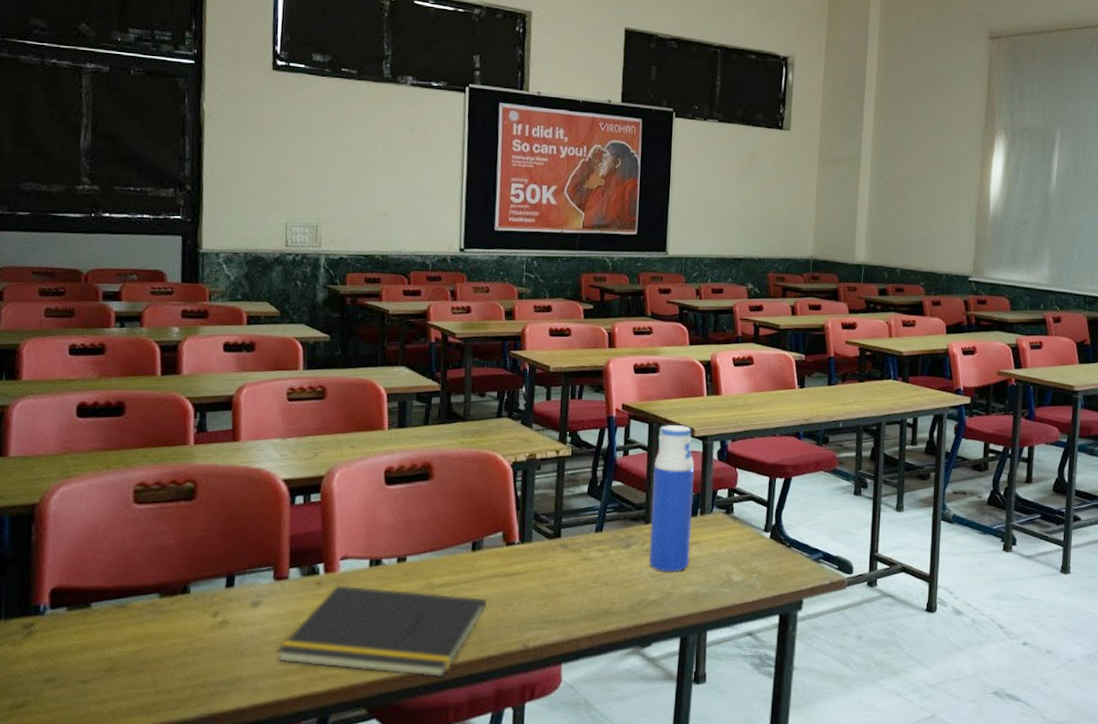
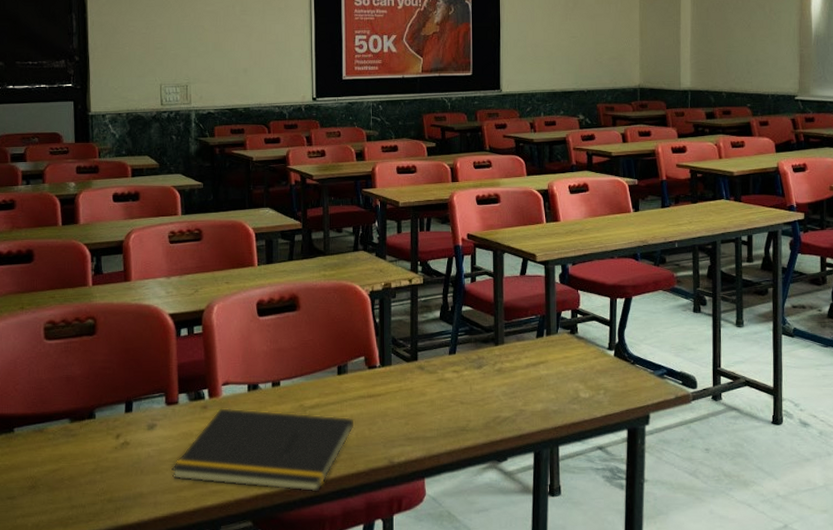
water bottle: present [648,425,695,572] -> none [499,252,539,391]

